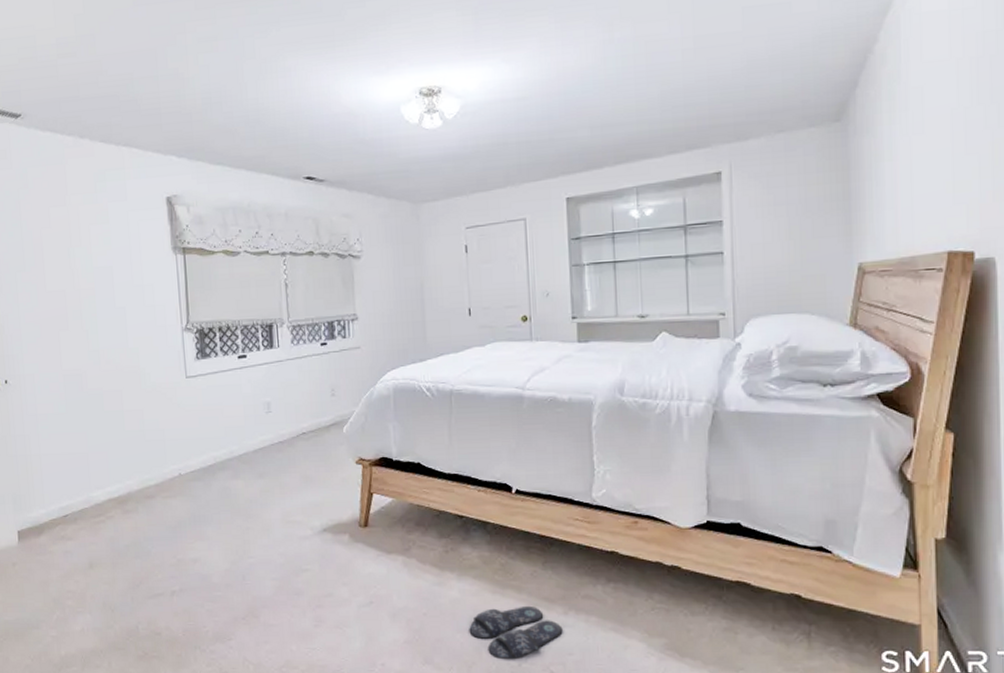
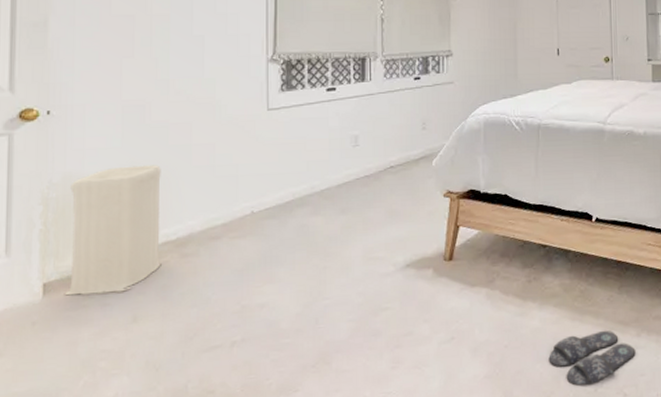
laundry basket: none [30,429,108,542] -> present [64,165,161,296]

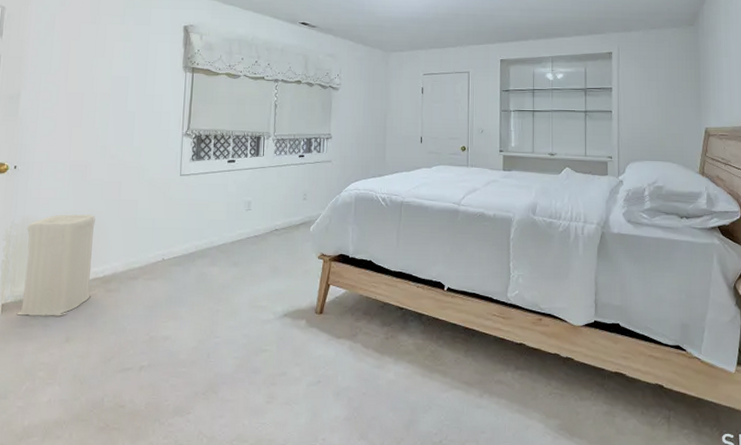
slippers: present [548,330,636,386] -> none [400,388,478,437]

